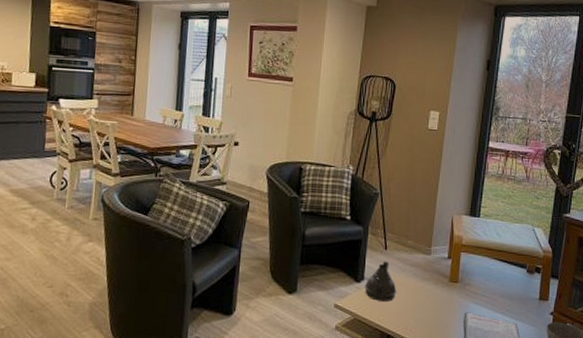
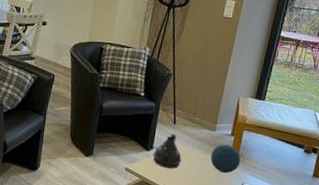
decorative orb: none [427,269,461,303] -> present [210,144,241,174]

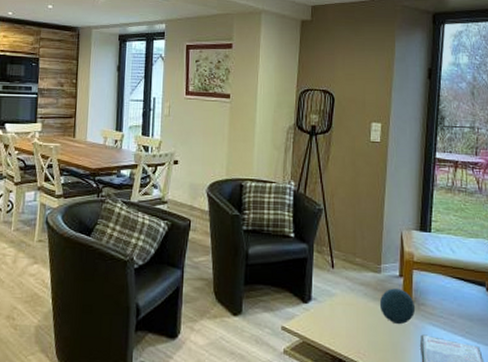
teapot: present [153,134,182,169] -> none [312,280,347,323]

